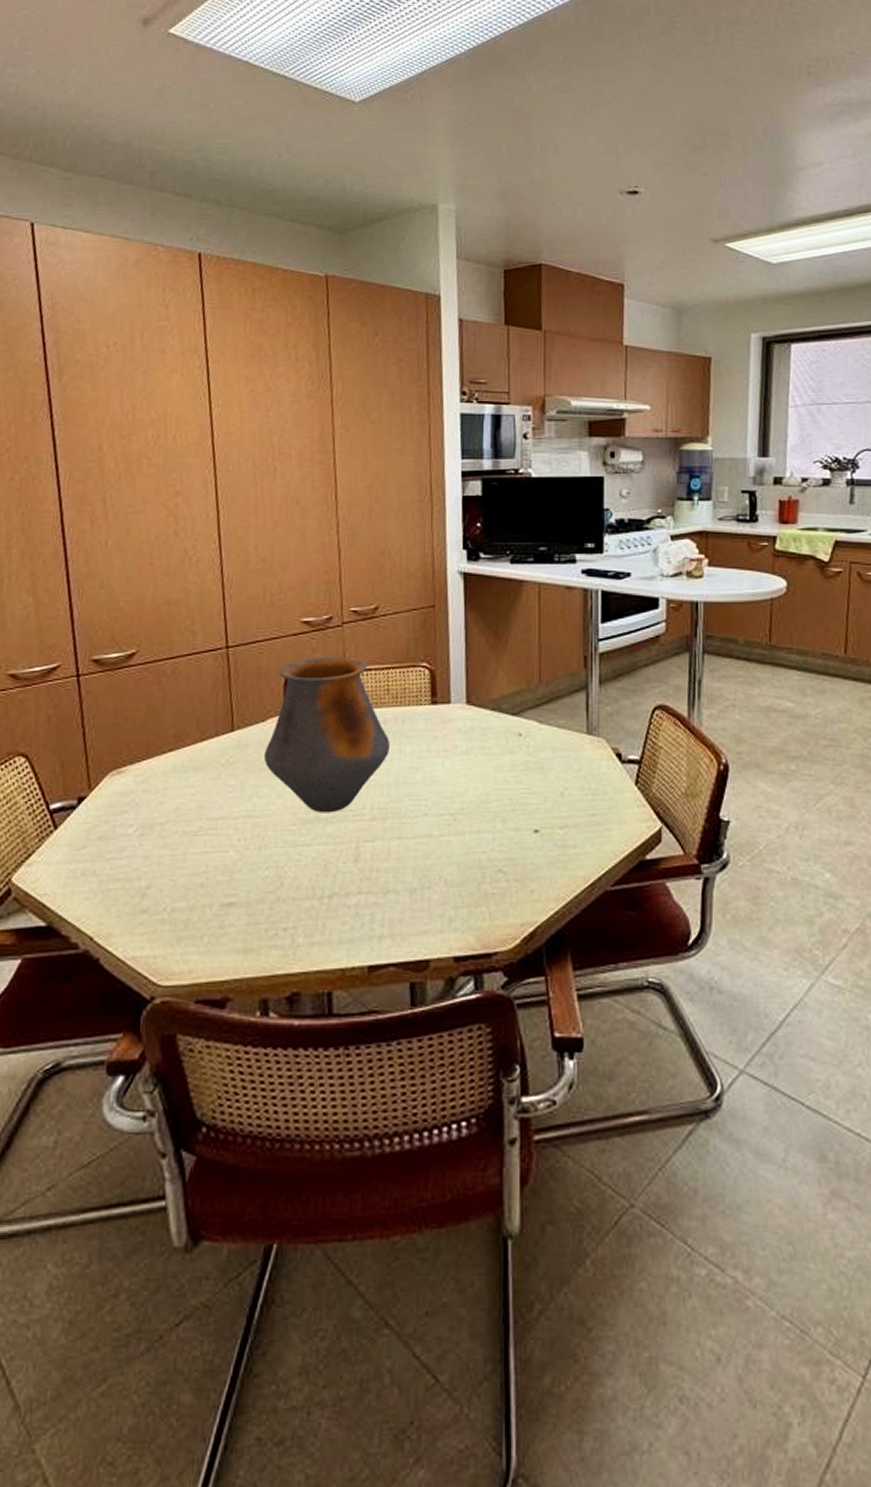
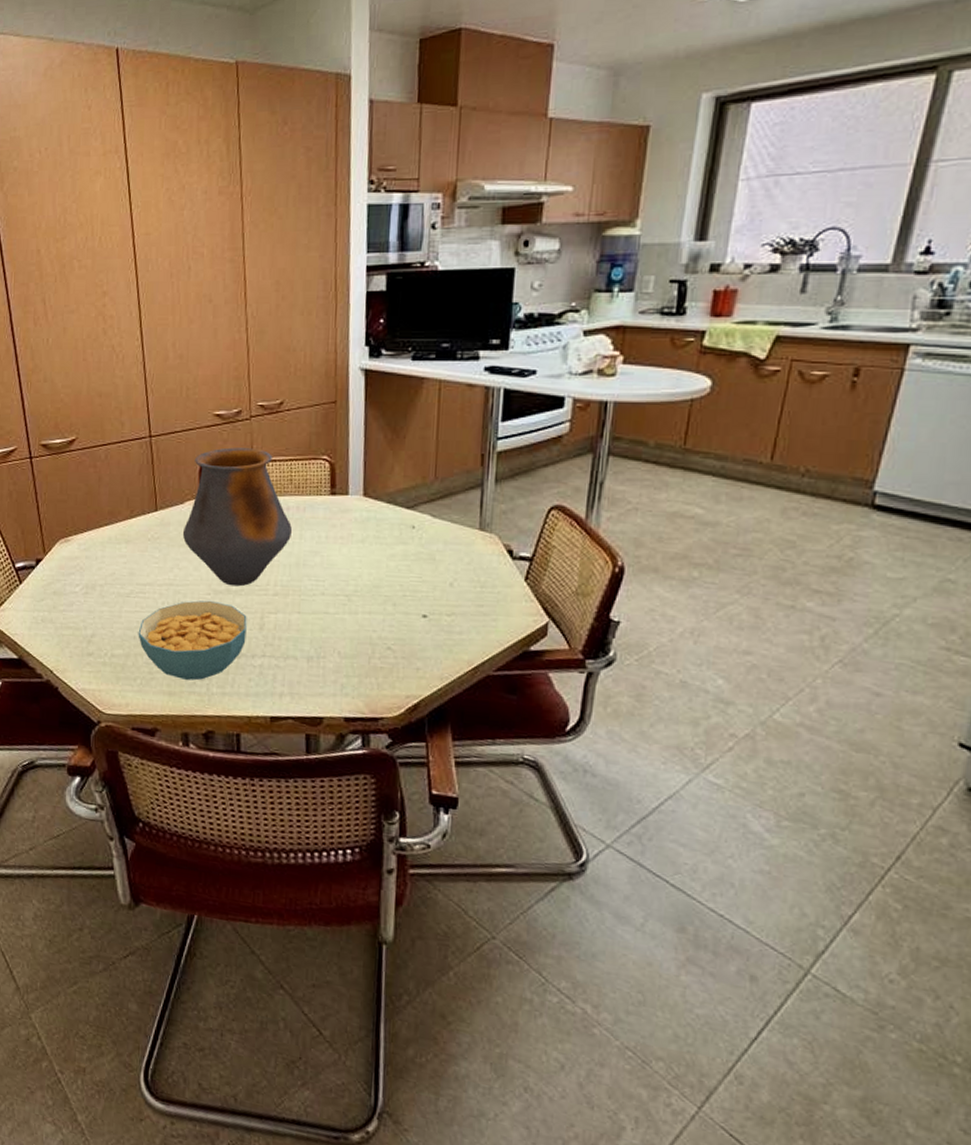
cereal bowl: none [206,832,340,931] -> present [138,600,247,681]

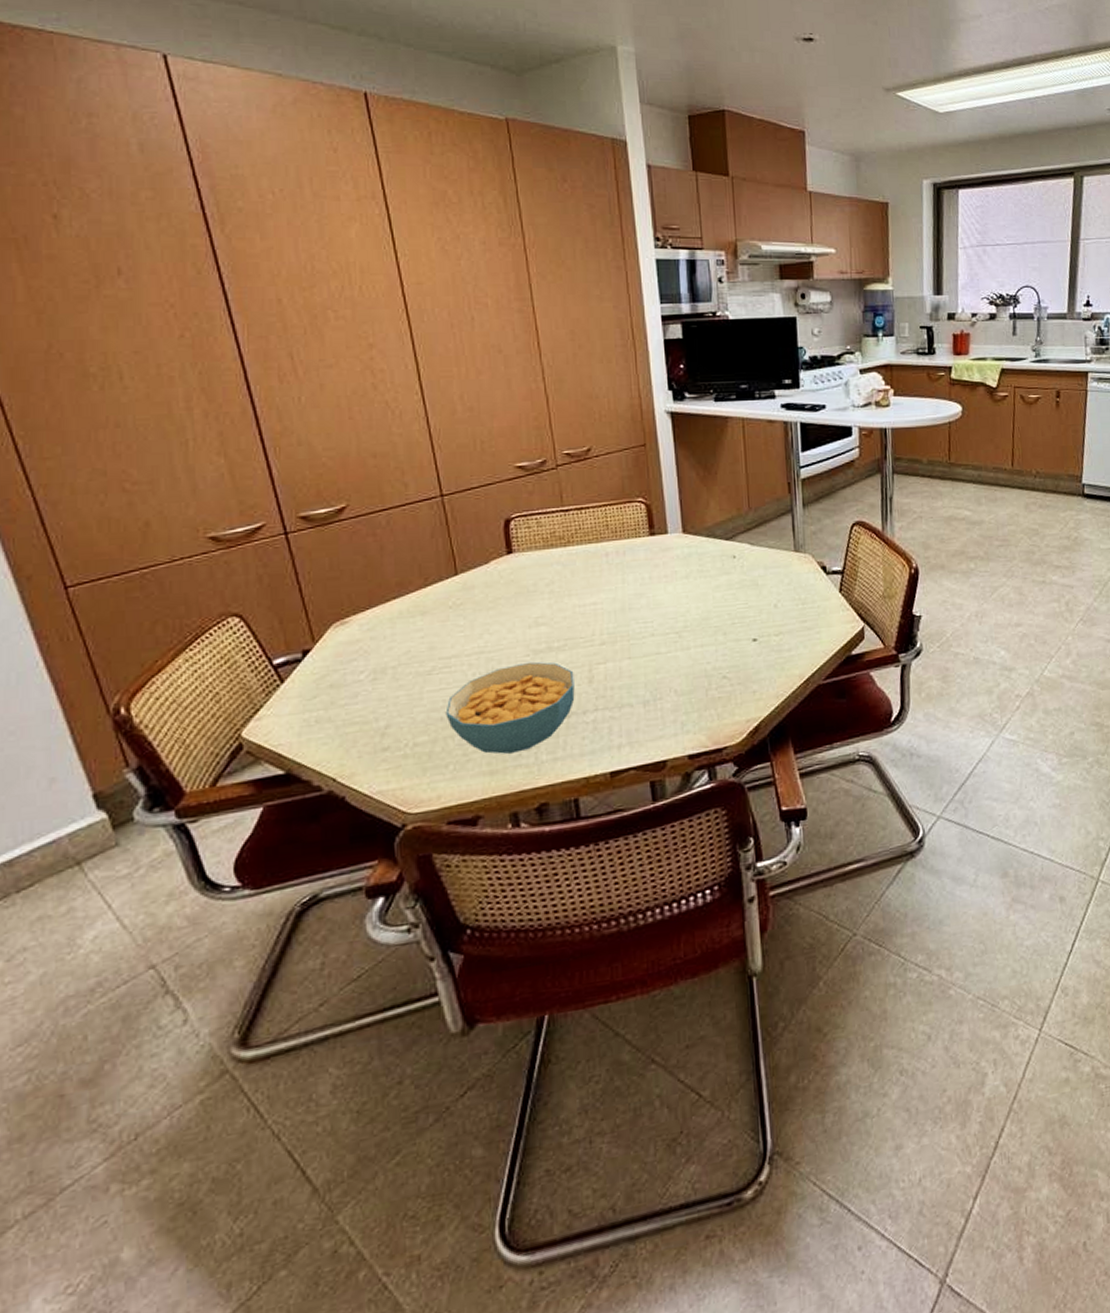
vase: present [182,447,293,587] -> none [490,497,614,643]

